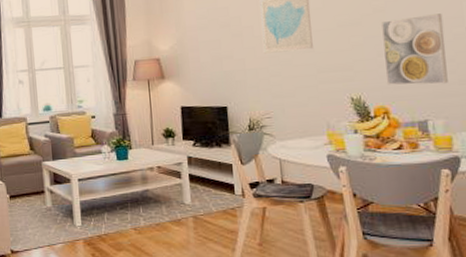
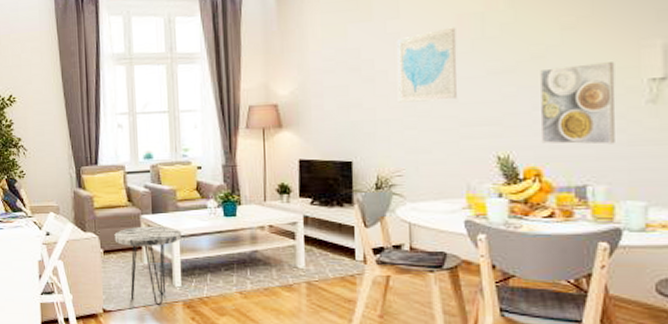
side table: none [19,171,80,244] -> present [114,226,182,305]

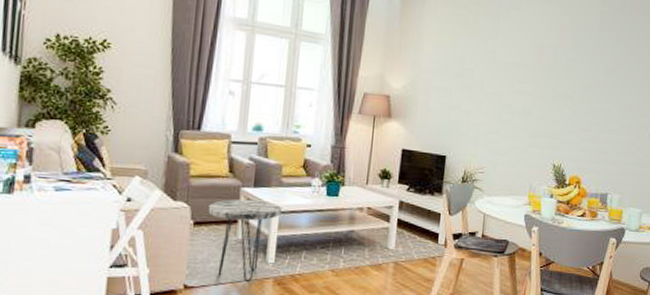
wall art: present [396,27,457,103] -> none [488,54,537,114]
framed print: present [540,62,616,145] -> none [583,100,634,164]

